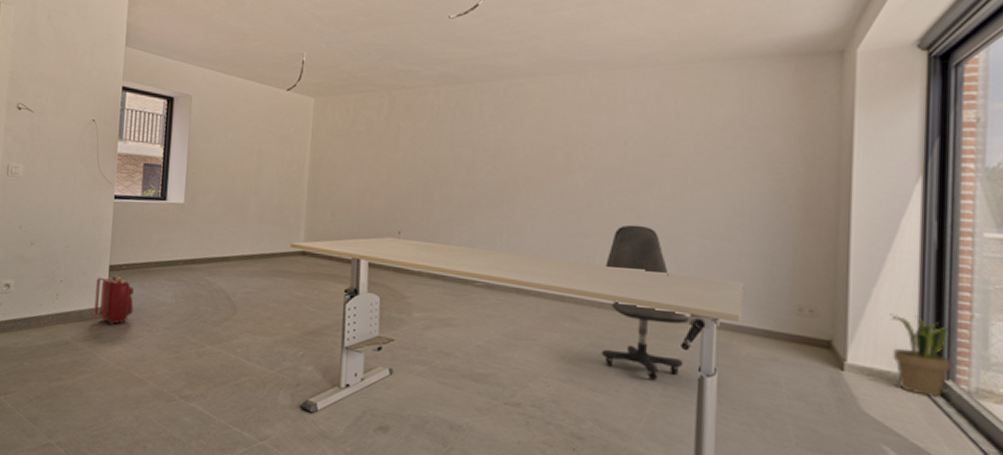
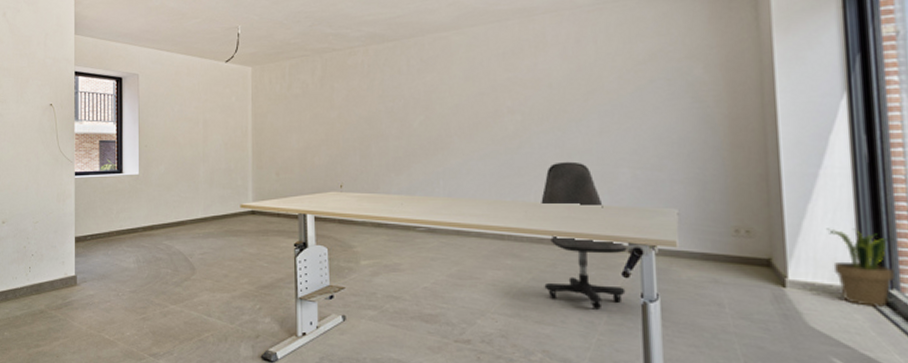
backpack: present [94,275,135,325] -> none [64,246,100,292]

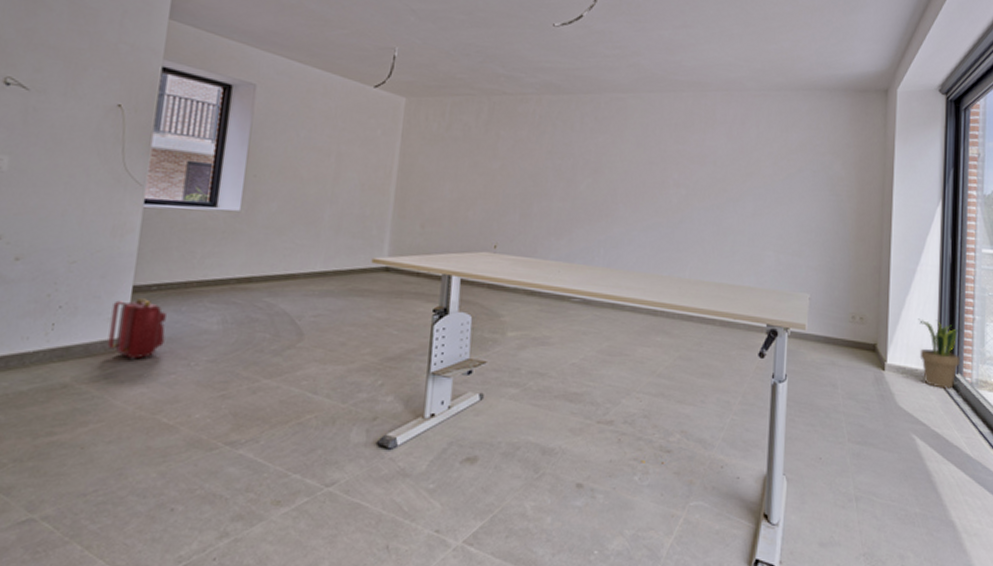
backpack: none [64,246,100,292] -> present [107,298,168,360]
office chair: present [541,161,627,310] -> none [689,240,765,389]

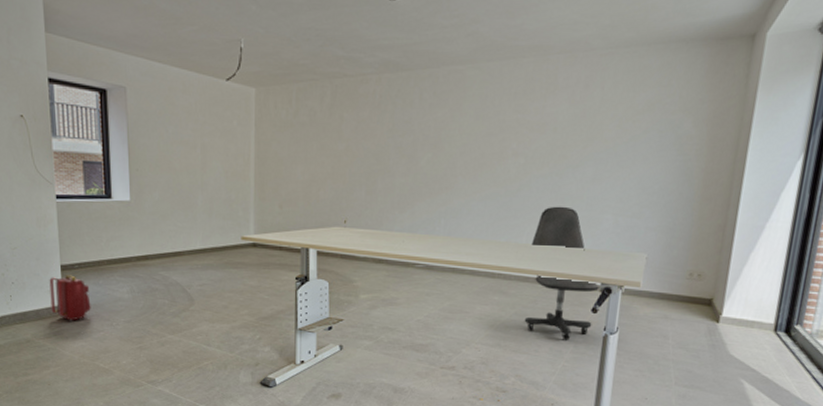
office chair: none [689,240,765,389] -> present [524,206,599,341]
potted plant: present [918,318,962,389] -> none [757,274,808,339]

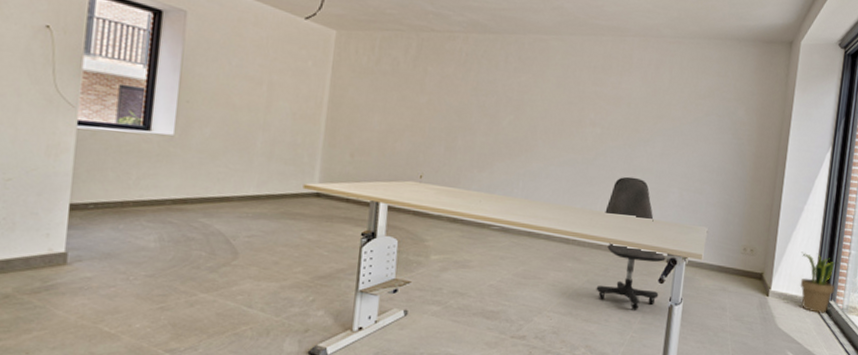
backpack: present [49,275,91,321] -> none [47,215,105,273]
potted plant: none [757,274,808,339] -> present [800,252,839,313]

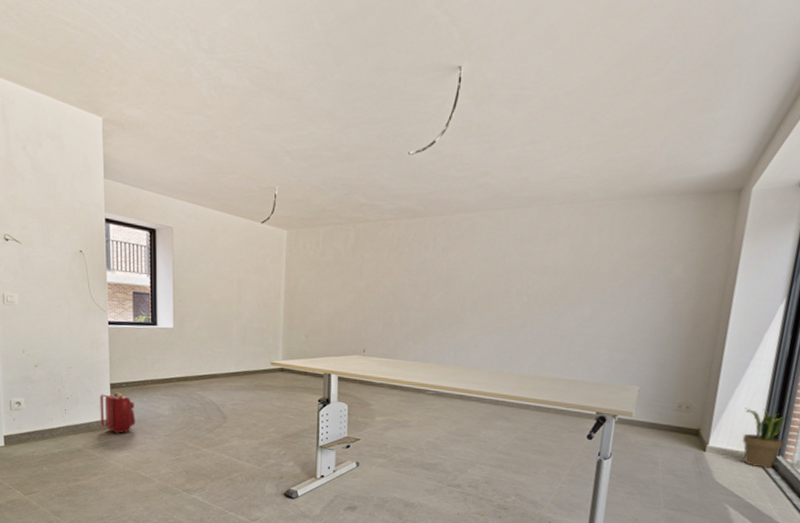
backpack: none [47,215,105,273] -> present [100,392,136,434]
office chair: present [596,176,666,310] -> none [525,341,595,464]

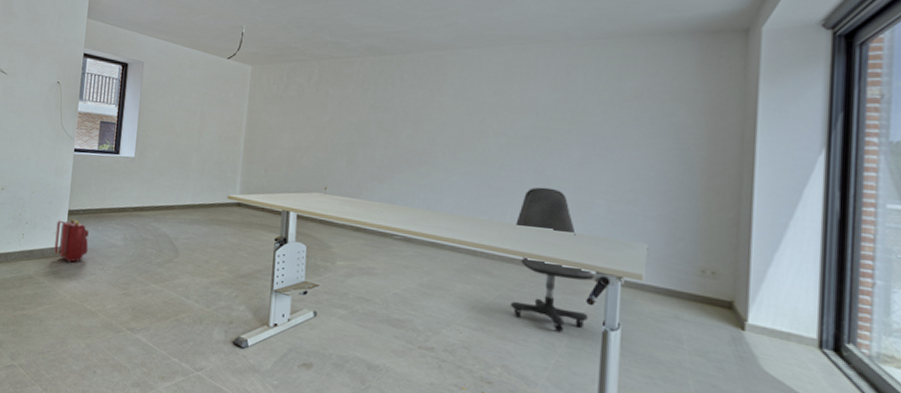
office chair: none [525,341,595,464] -> present [510,187,594,333]
potted plant: present [742,407,790,469] -> none [791,278,856,360]

